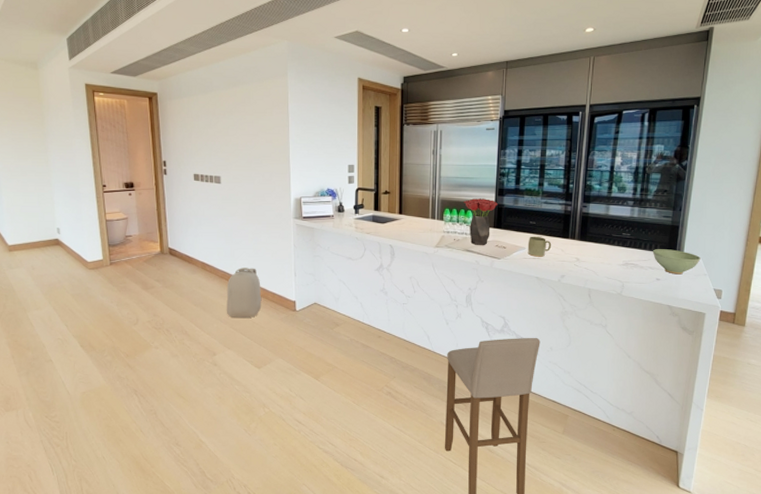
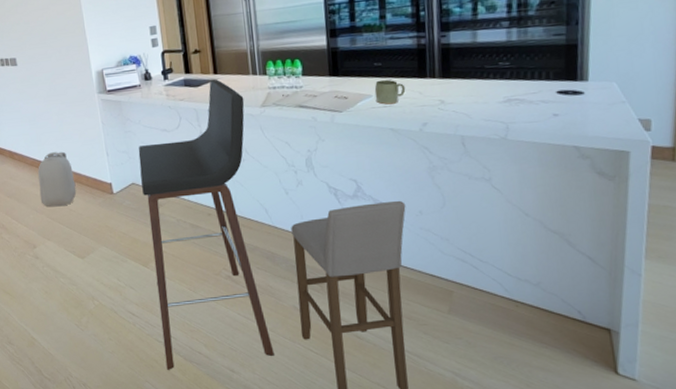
bar stool: none [323,218,422,475] -> present [138,79,274,370]
bouquet: present [463,198,498,246] -> none [288,43,331,100]
bowl: present [652,249,701,275] -> none [543,75,614,107]

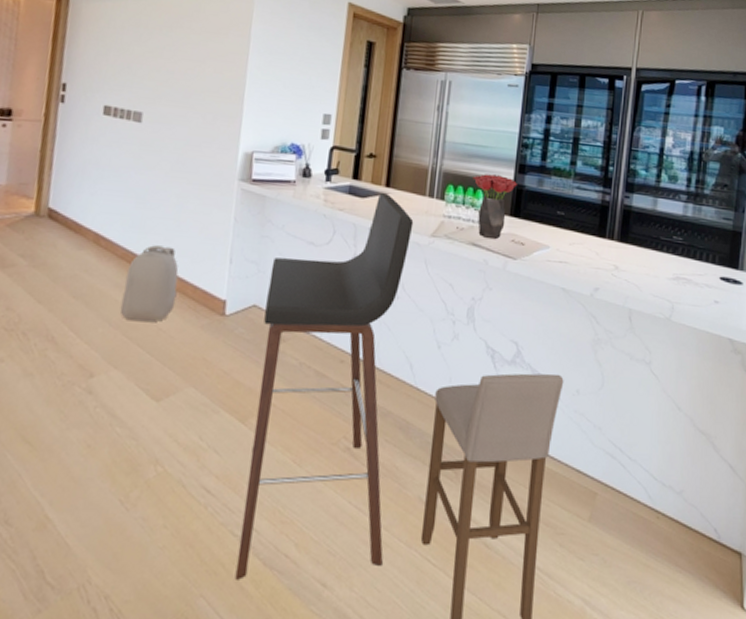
bouquet: none [288,43,331,100] -> present [473,174,517,240]
mug: present [374,79,406,105] -> none [552,231,584,261]

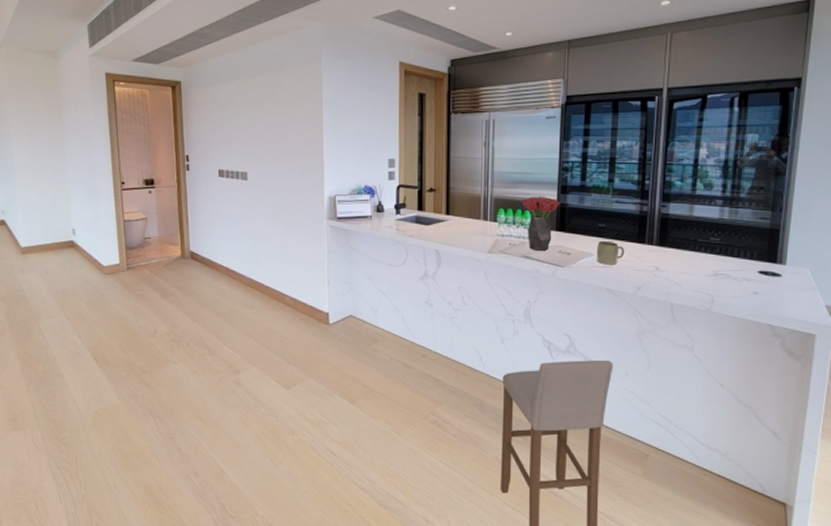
backpack: present [119,245,179,322] -> none [251,274,291,331]
bar stool: present [234,192,414,580] -> none [359,219,472,516]
mug: none [552,231,584,261] -> present [596,240,625,265]

